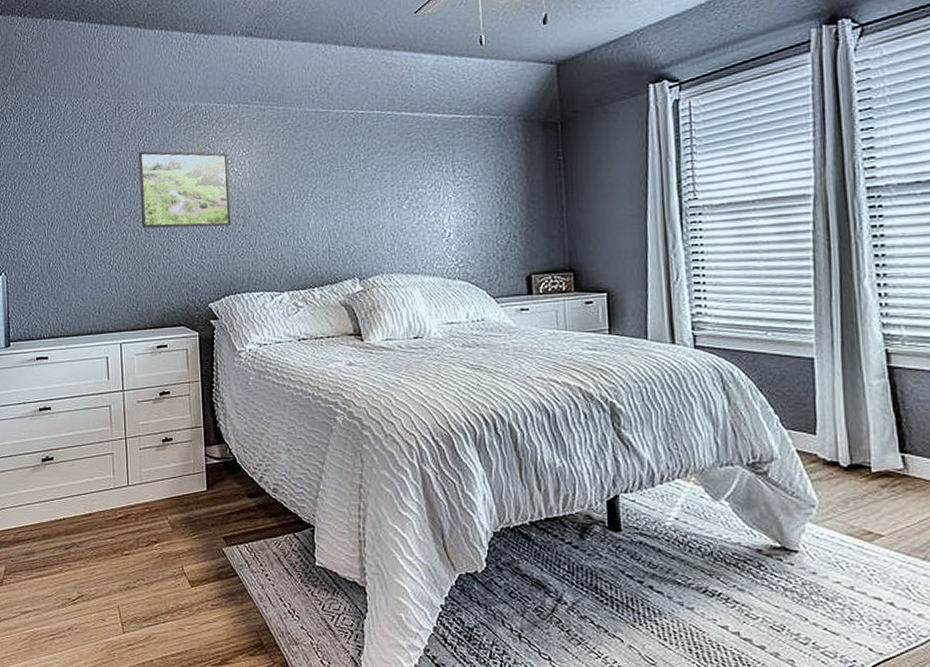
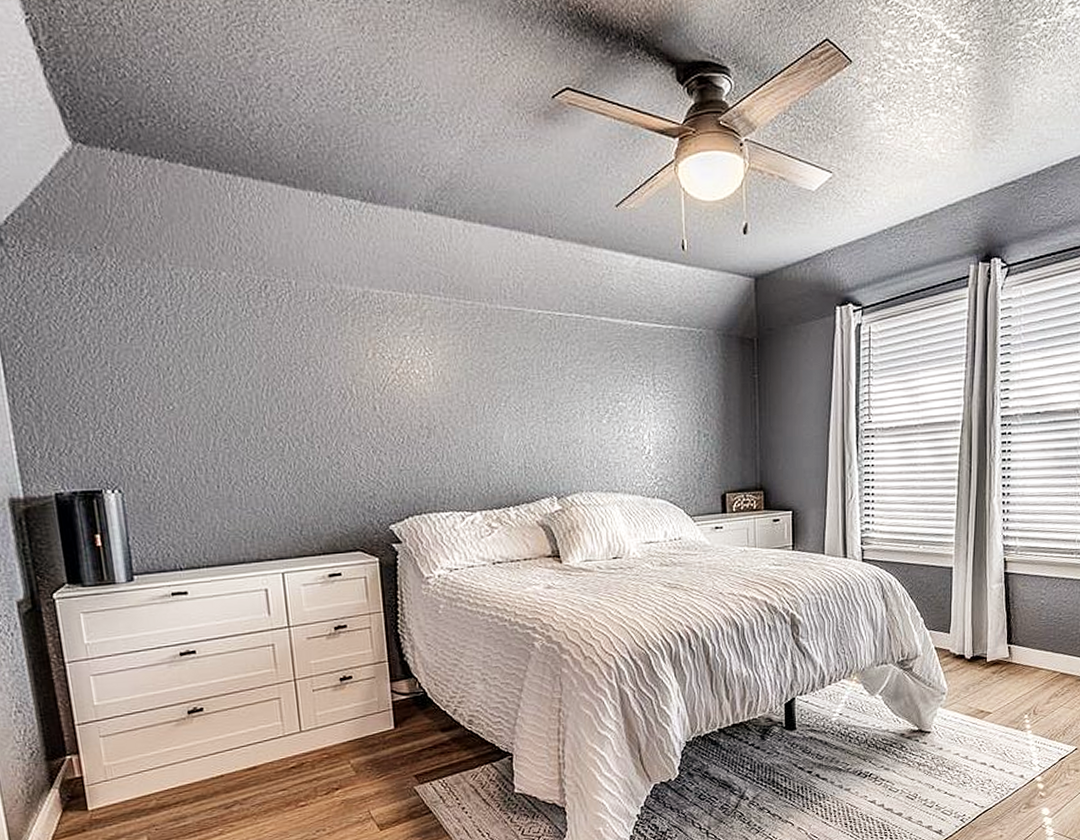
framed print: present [138,151,231,229] -> none [294,344,413,438]

